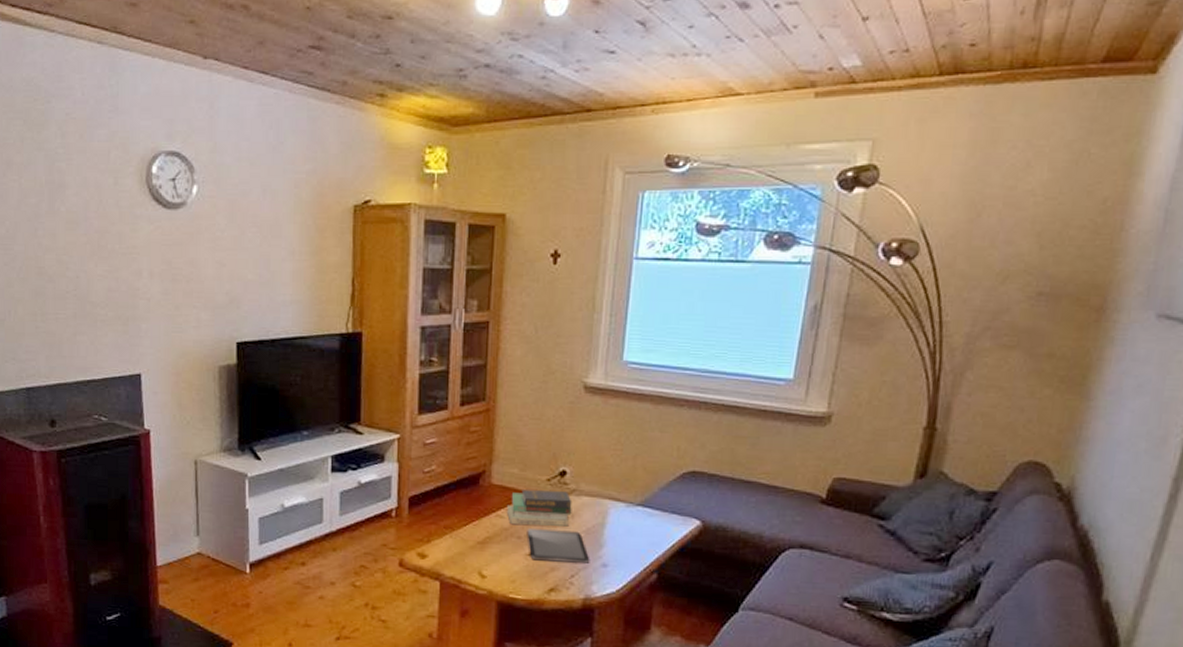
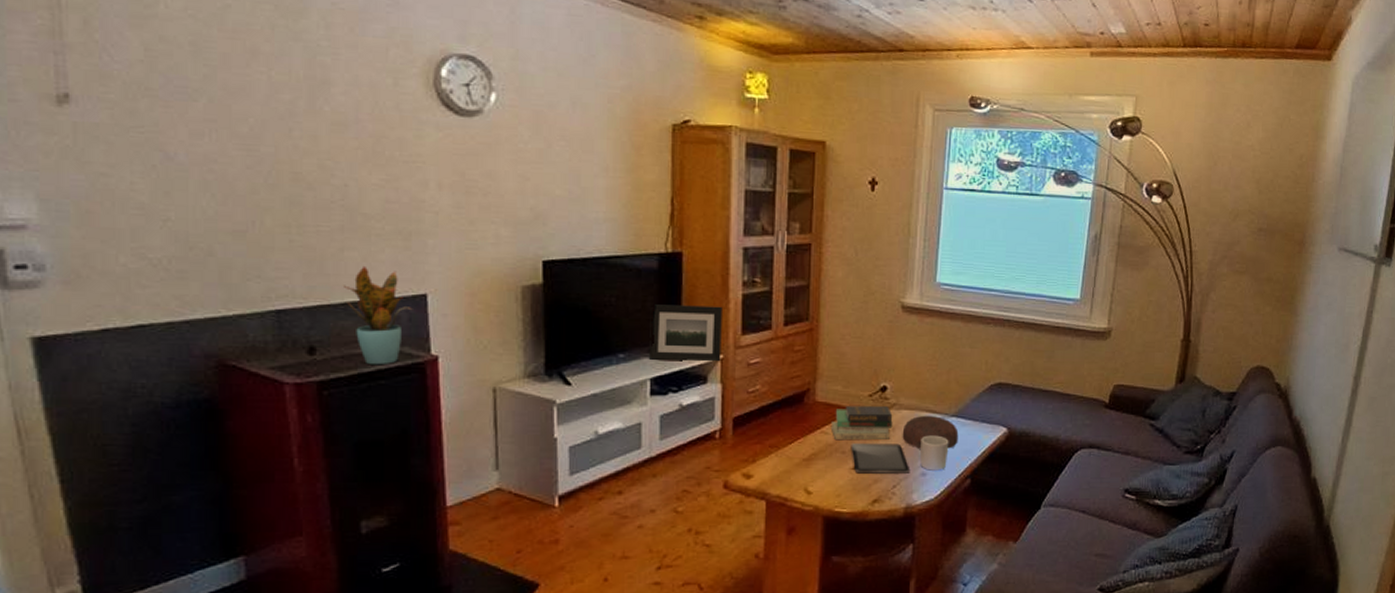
potted plant: none [77,348,129,437] -> present [344,265,412,366]
picture frame: none [331,384,400,441] -> present [649,304,722,362]
decorative bowl: none [582,502,645,540] -> present [902,415,959,449]
mug: none [601,524,634,563] -> present [920,435,949,471]

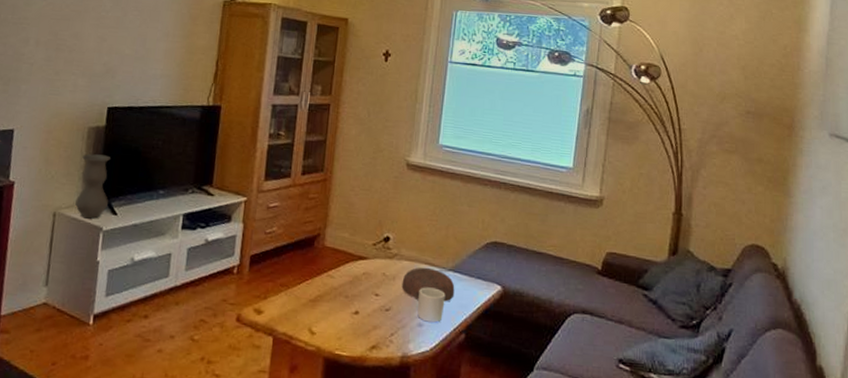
vase: none [518,317,560,392] -> present [75,154,111,219]
picture frame: present [649,304,722,362] -> none [184,149,250,204]
books: present [830,406,893,441] -> none [336,252,394,288]
tablet: present [851,443,910,474] -> none [353,289,408,323]

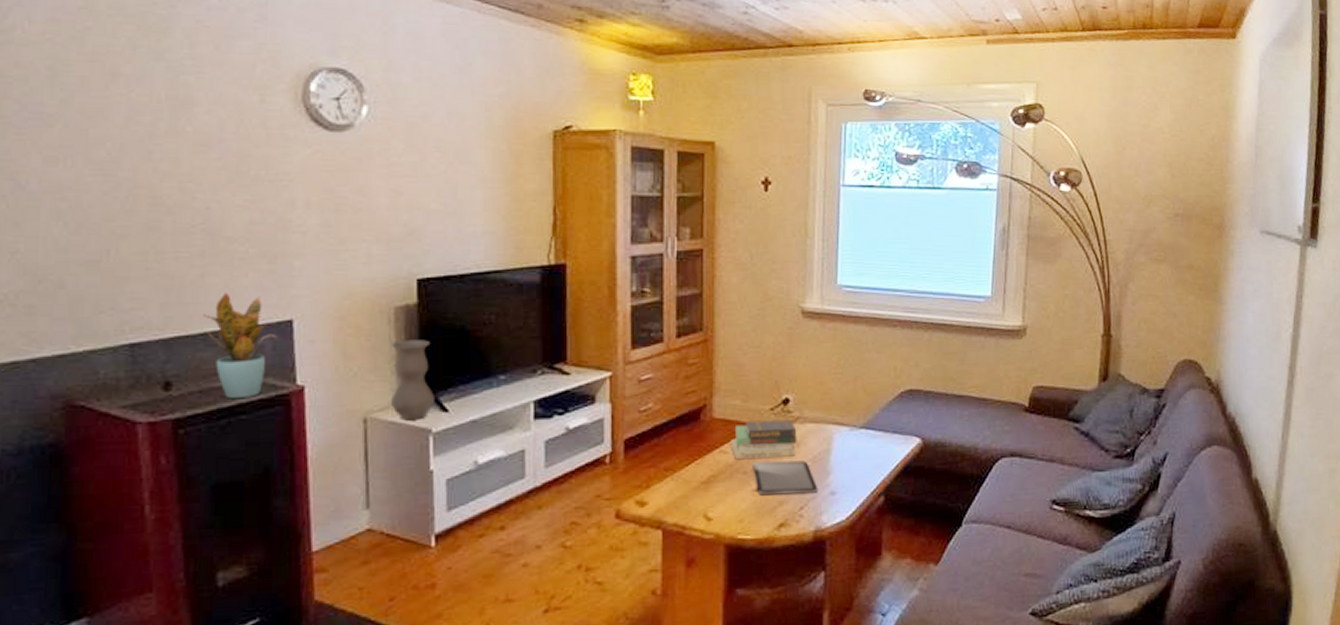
books: none [336,252,394,288] -> present [730,420,797,460]
tablet: none [353,289,408,323] -> present [753,460,818,496]
decorative bowl: present [401,267,455,302] -> none [808,427,869,465]
mug: present [417,287,446,323] -> none [828,449,859,489]

